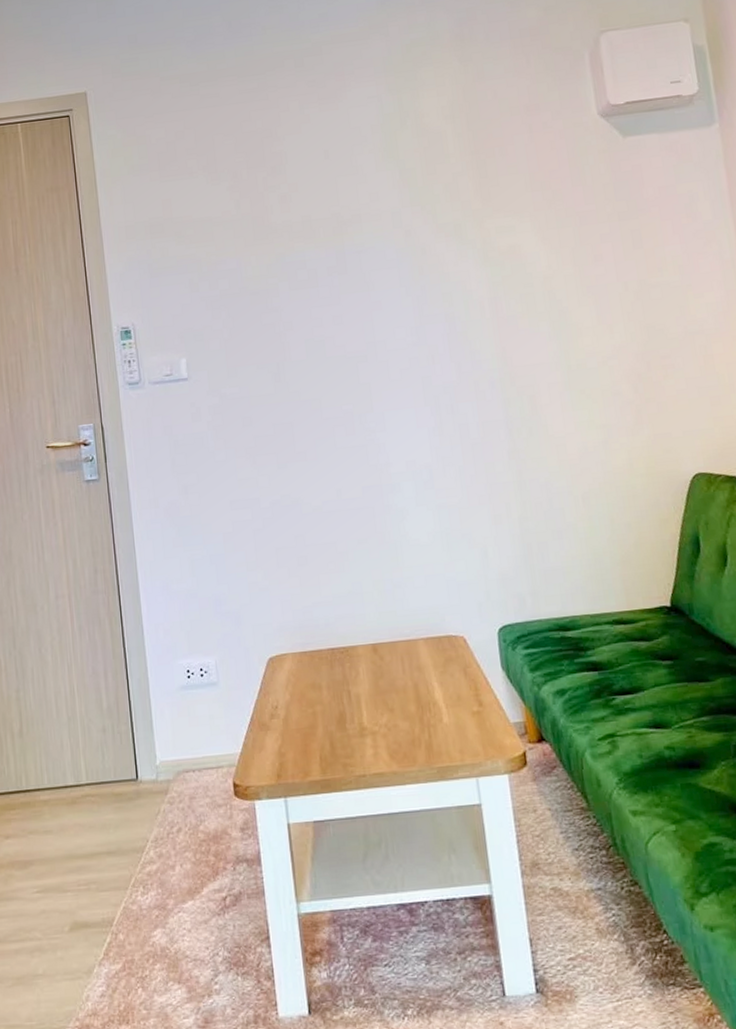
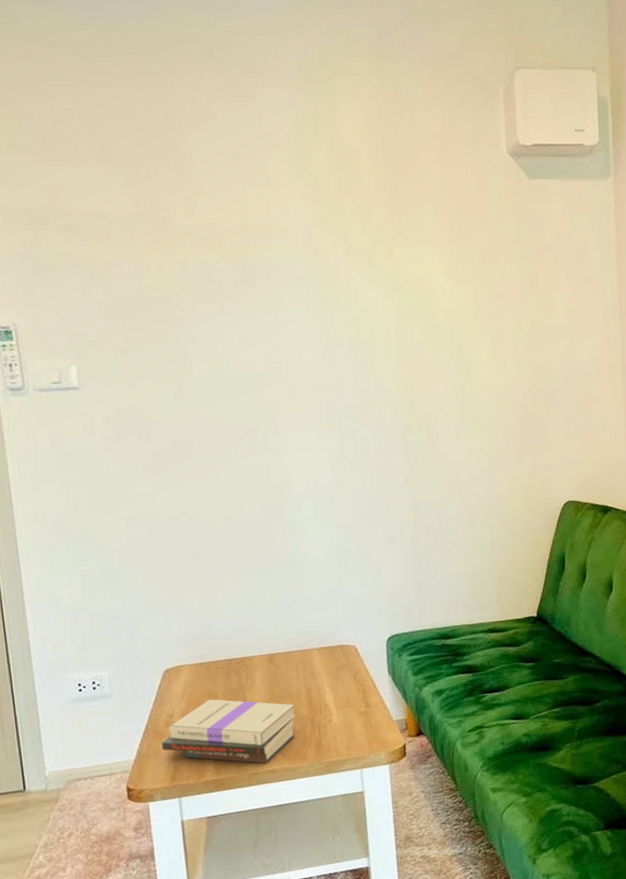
books: none [267,691,403,766] -> present [161,699,296,764]

